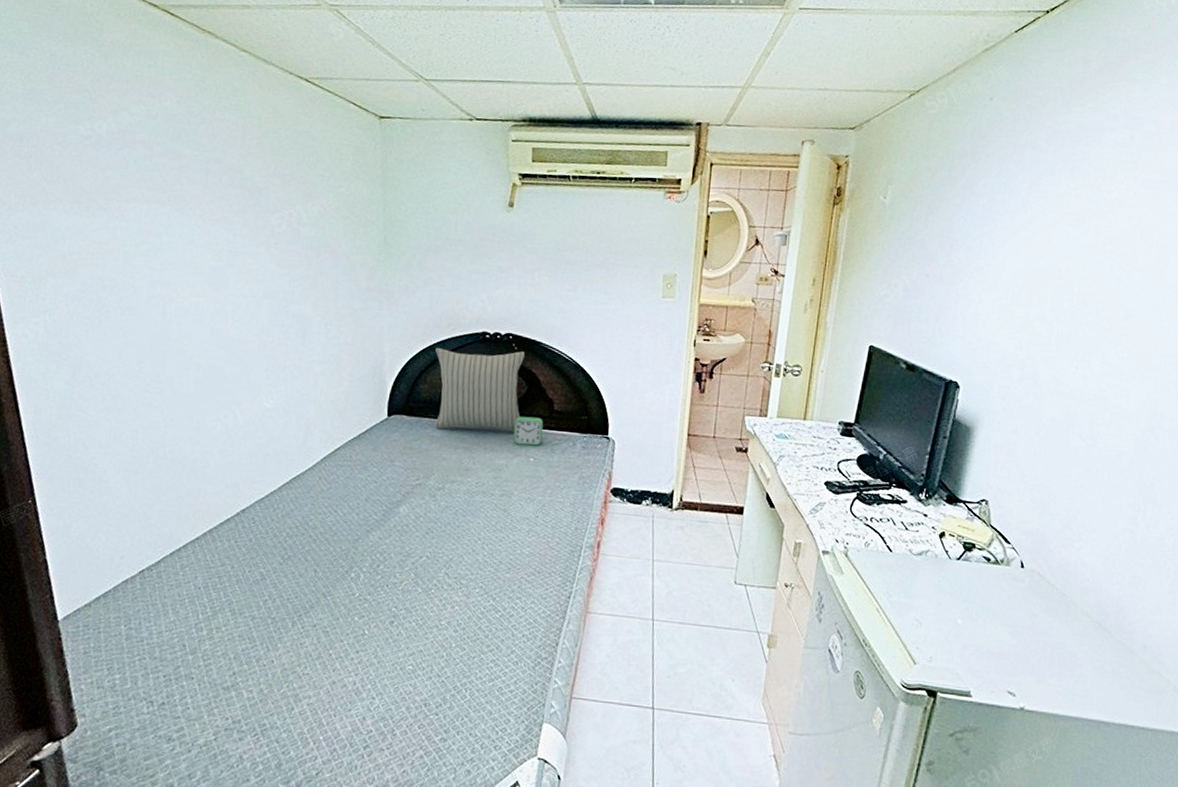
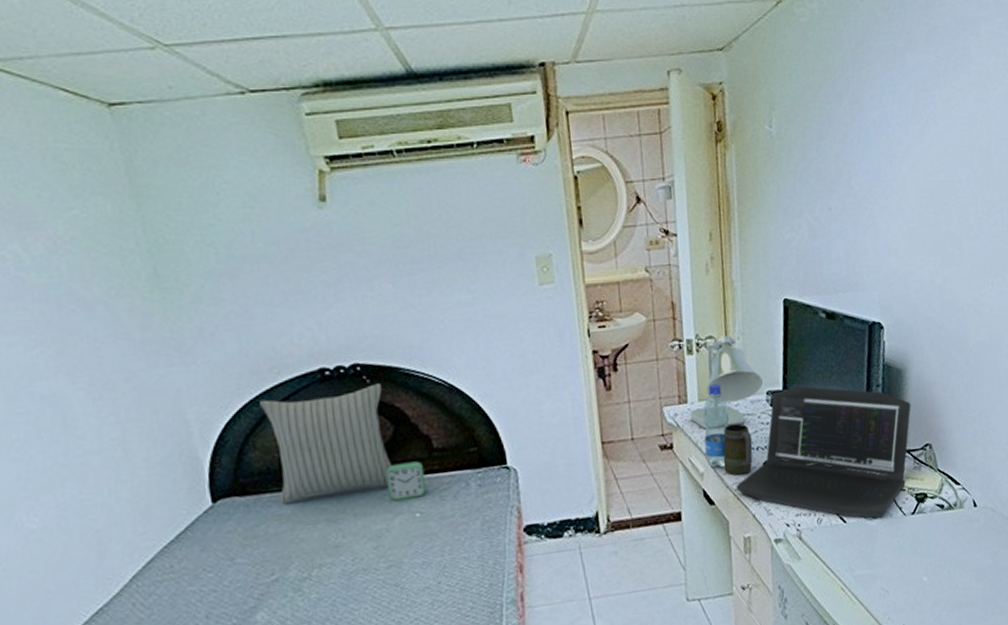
desk lamp: none [767,366,837,445] -> present [689,335,763,428]
bottle: none [774,406,803,479] -> present [702,384,730,468]
mug: none [788,443,818,488] -> present [723,423,753,475]
laptop: none [796,422,974,555] -> present [736,386,911,519]

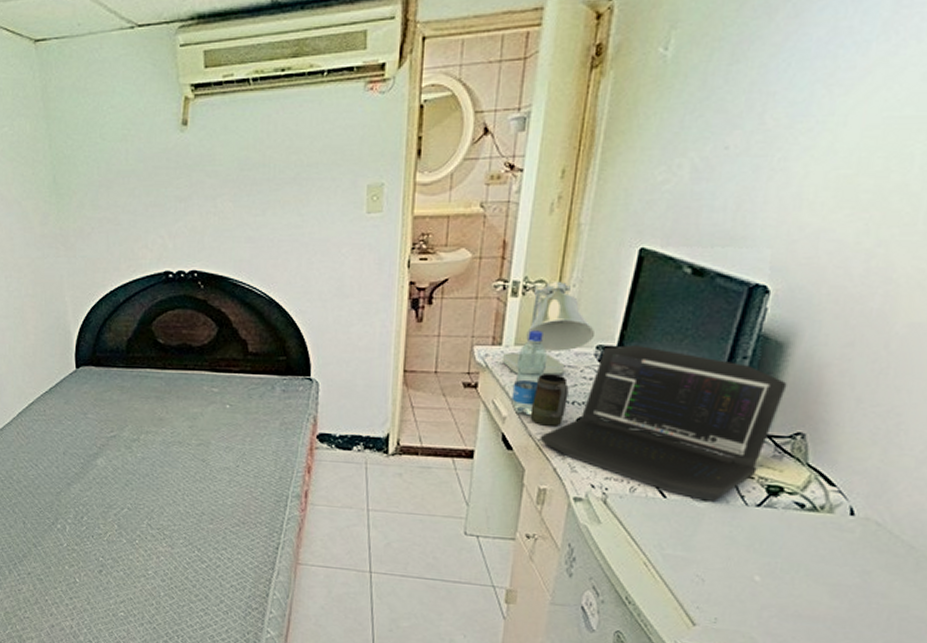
pillow: present [260,383,391,503] -> none [117,290,212,378]
alarm clock: present [385,461,426,501] -> none [205,360,238,392]

